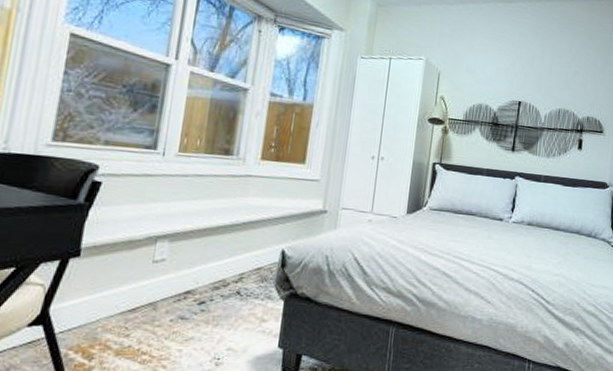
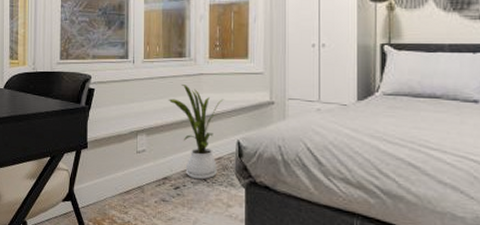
house plant: none [204,186,272,293] -> present [168,85,224,180]

